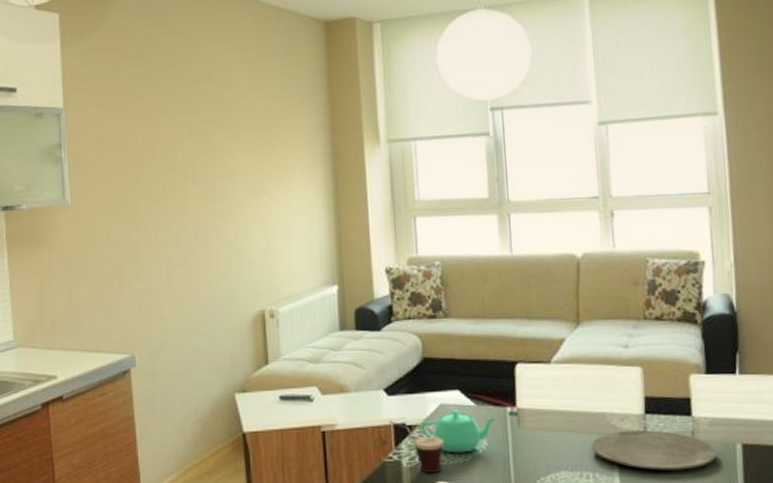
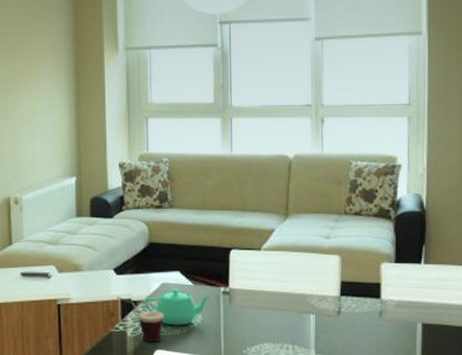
plate: present [592,430,717,470] -> none [293,310,400,344]

